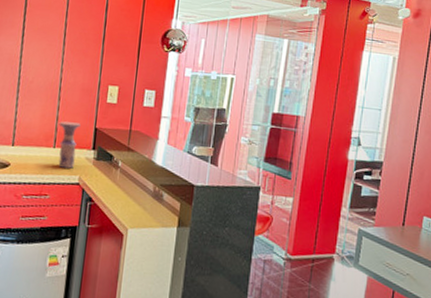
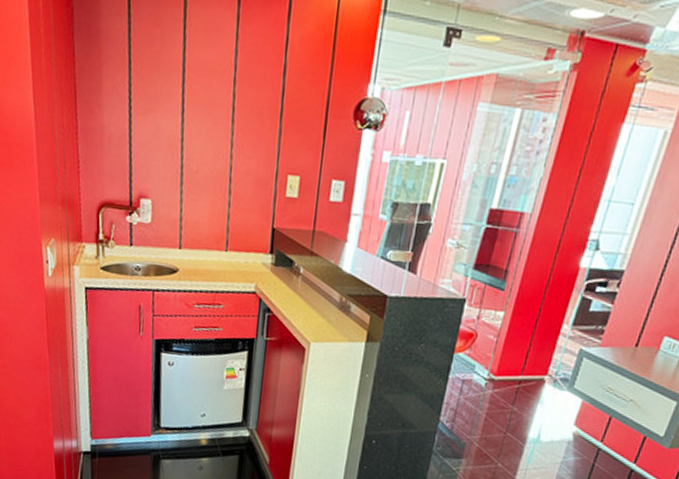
vase: present [58,121,81,169] -> none [230,220,256,275]

